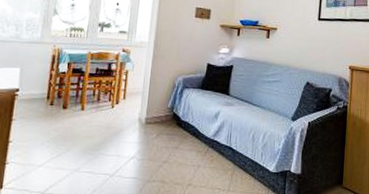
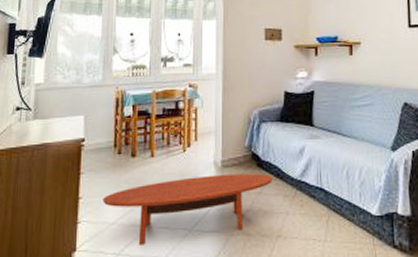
coffee table: none [32,129,190,186] -> present [103,173,273,245]

